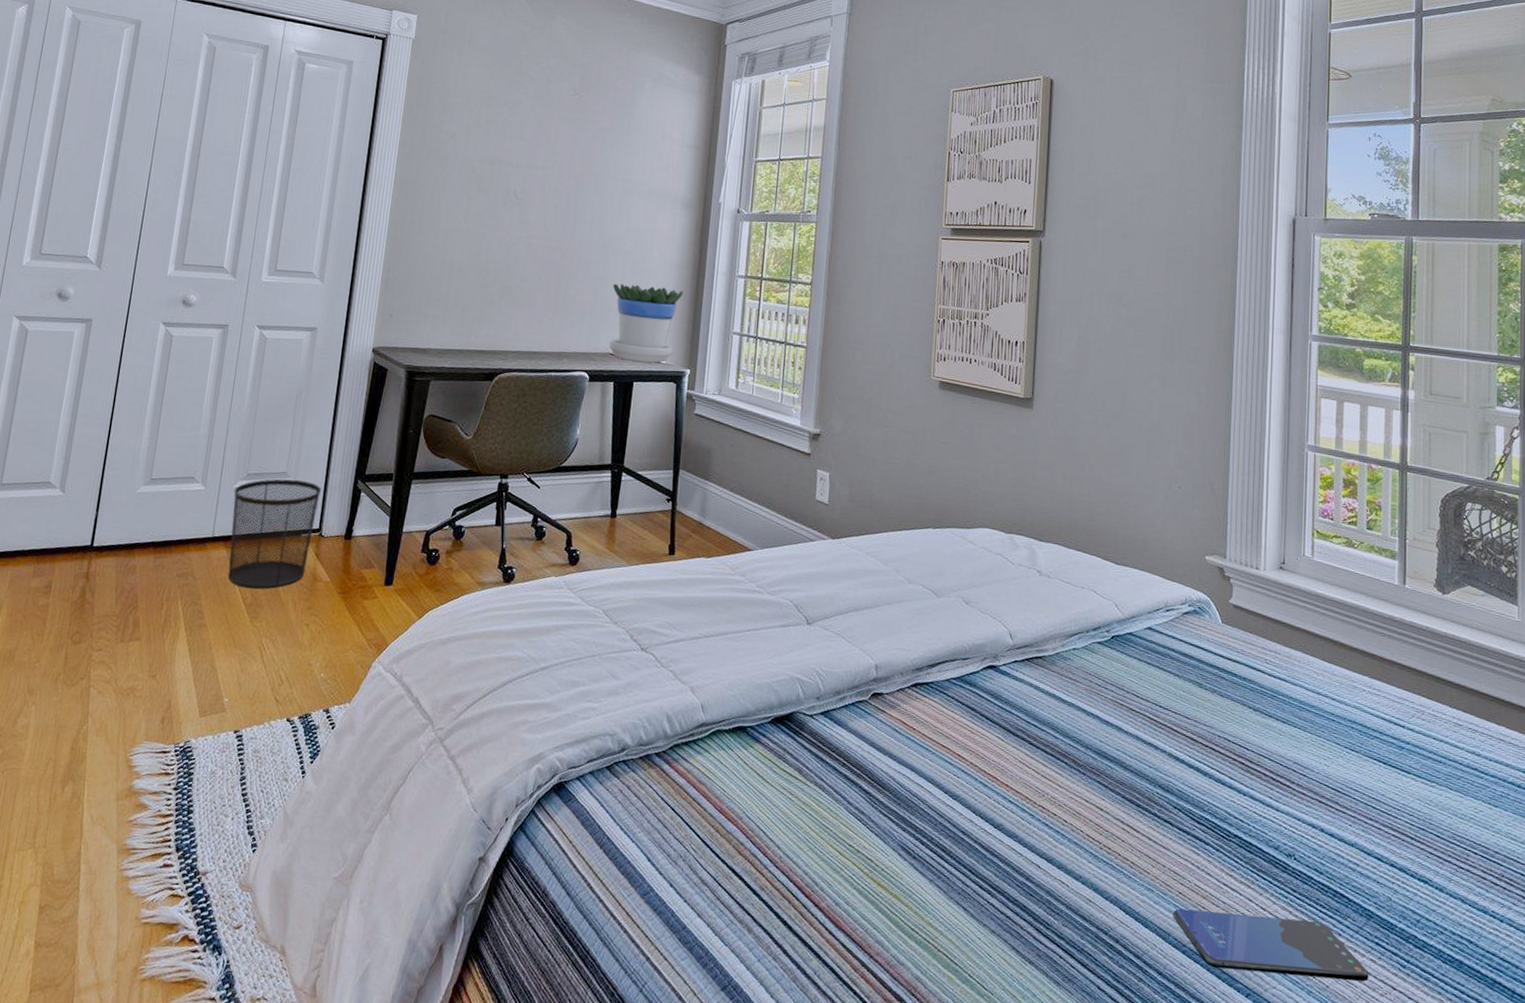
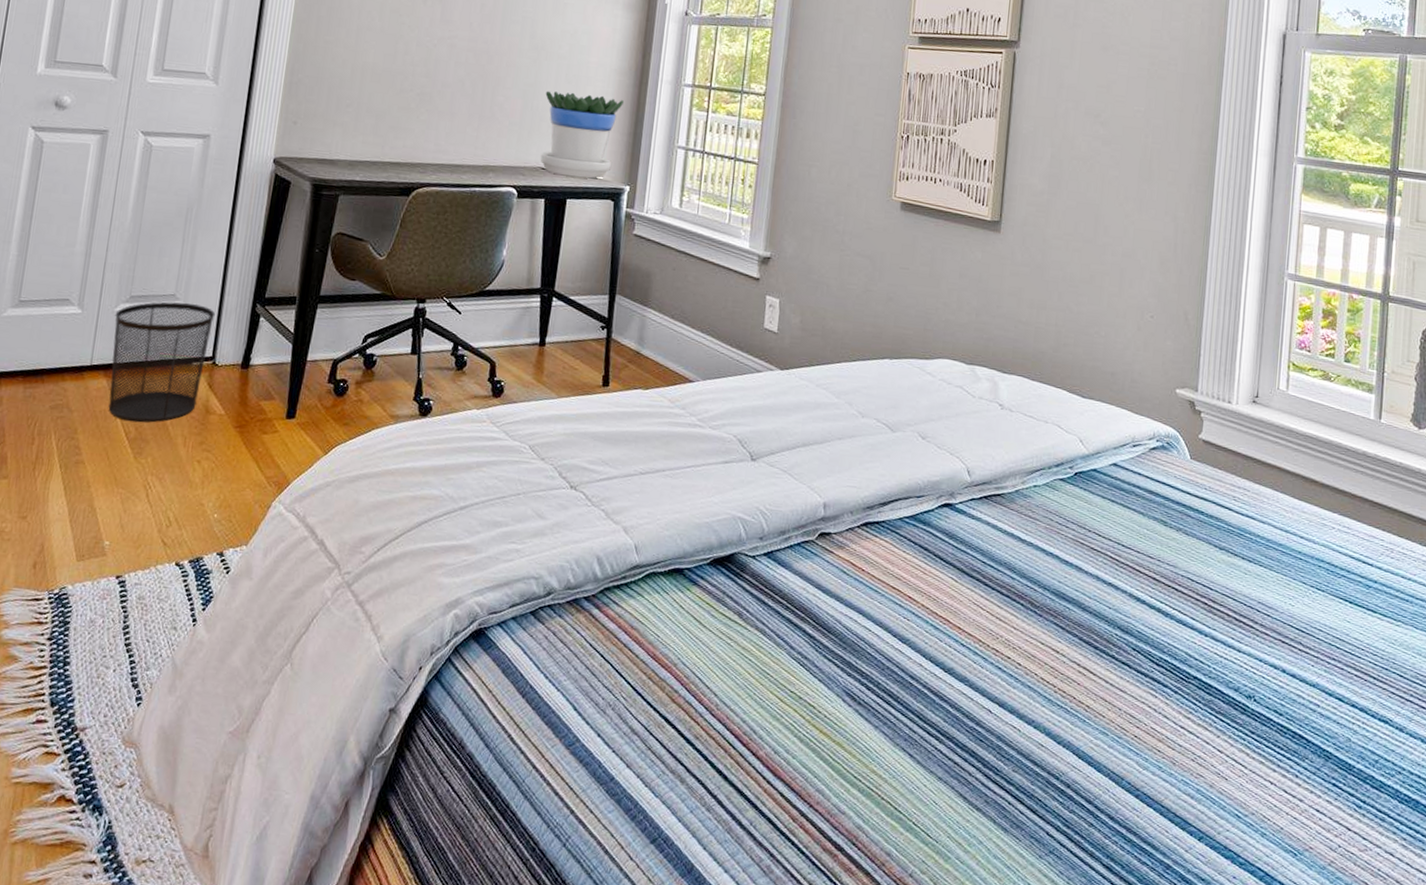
smartphone: present [1173,908,1369,983] -> none [1127,752,1324,824]

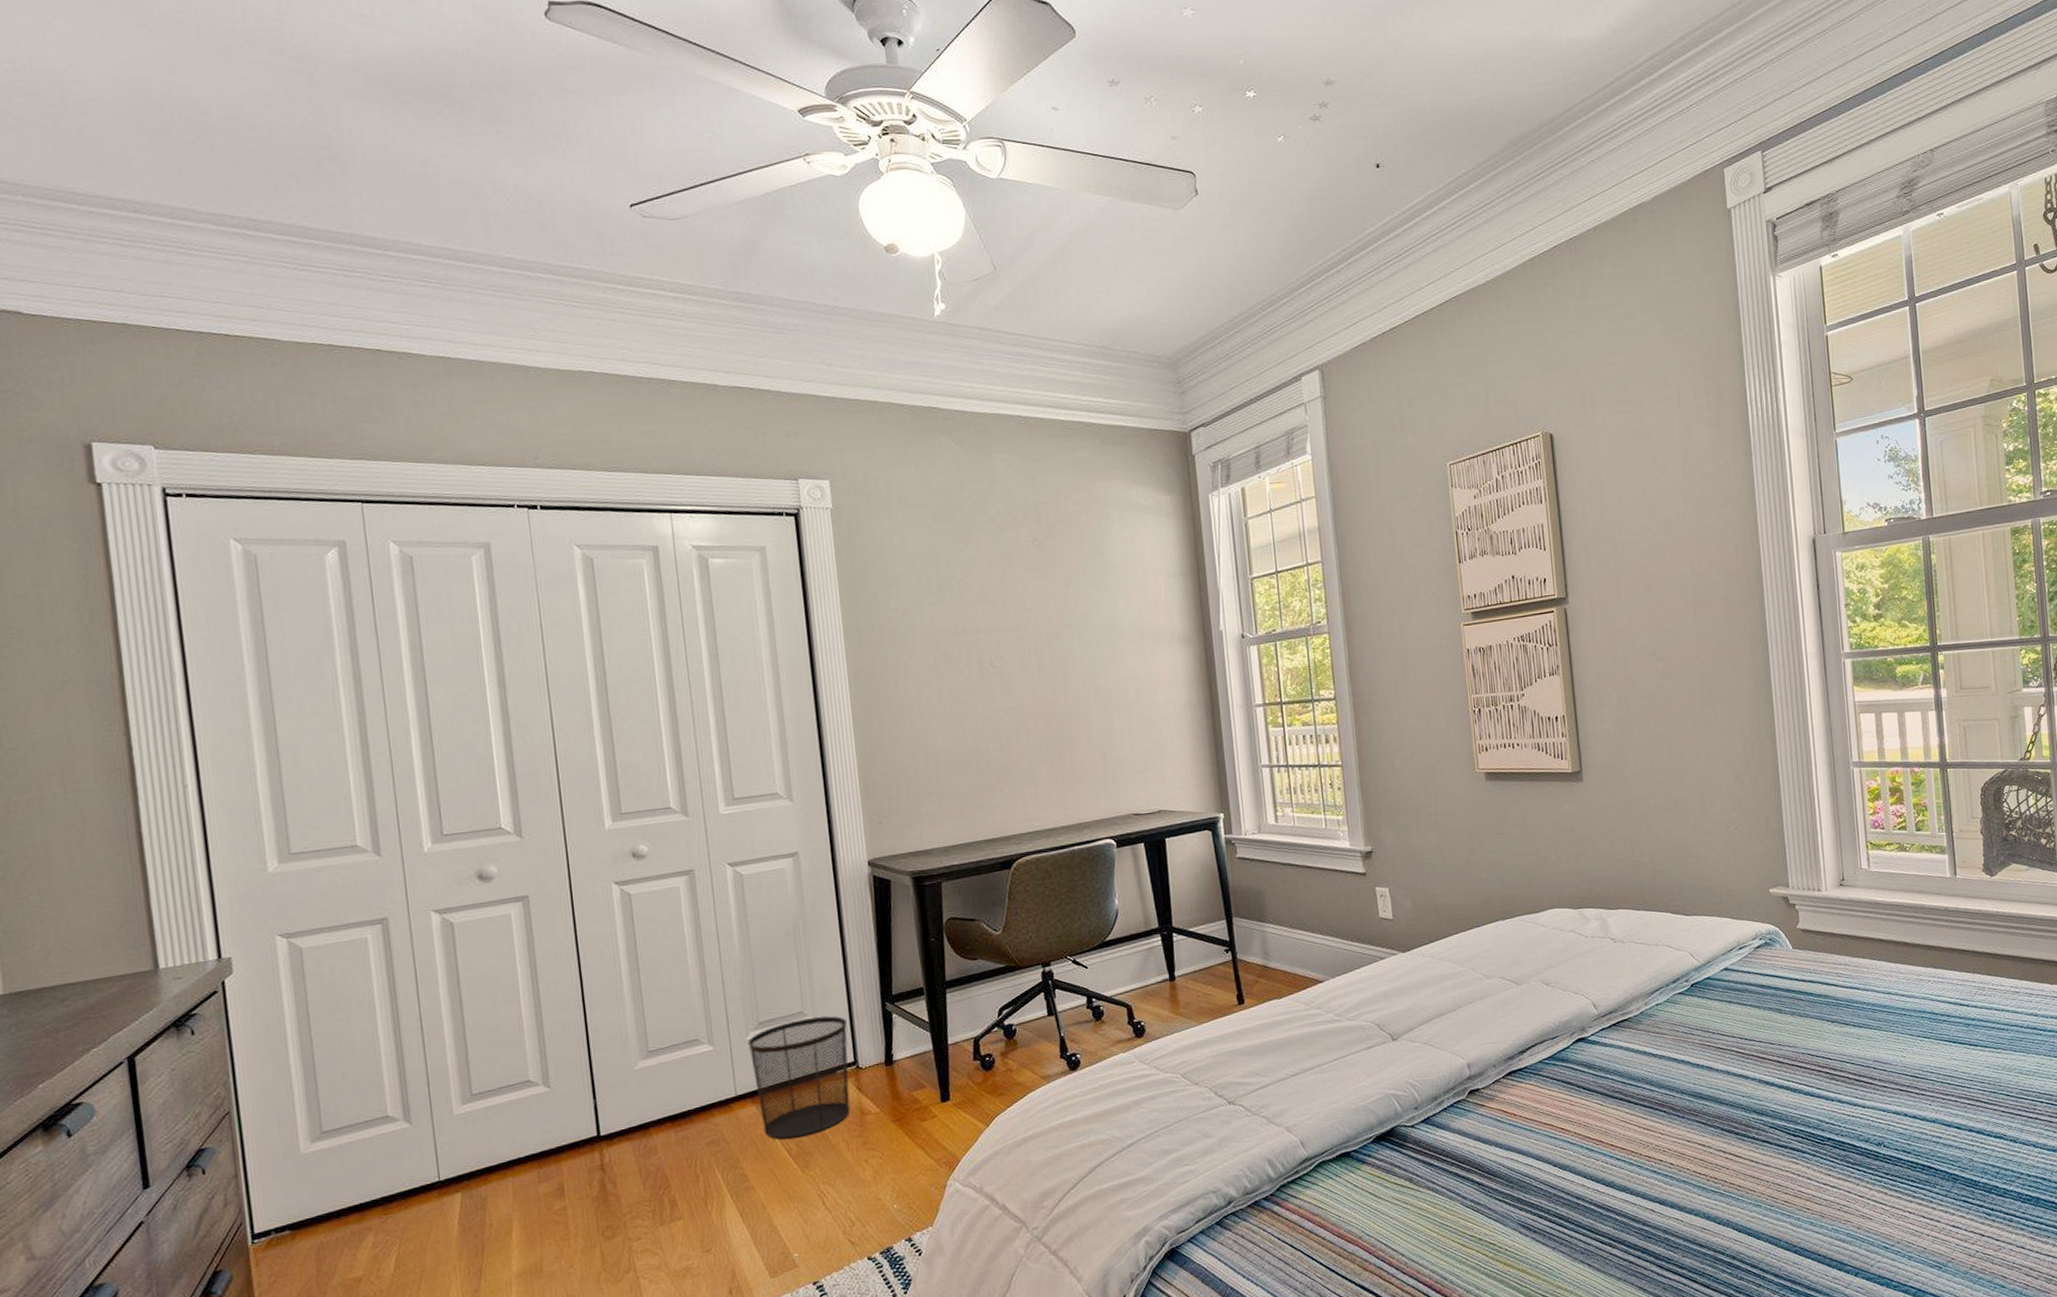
flowerpot: present [540,91,624,179] -> none [1122,732,1202,818]

